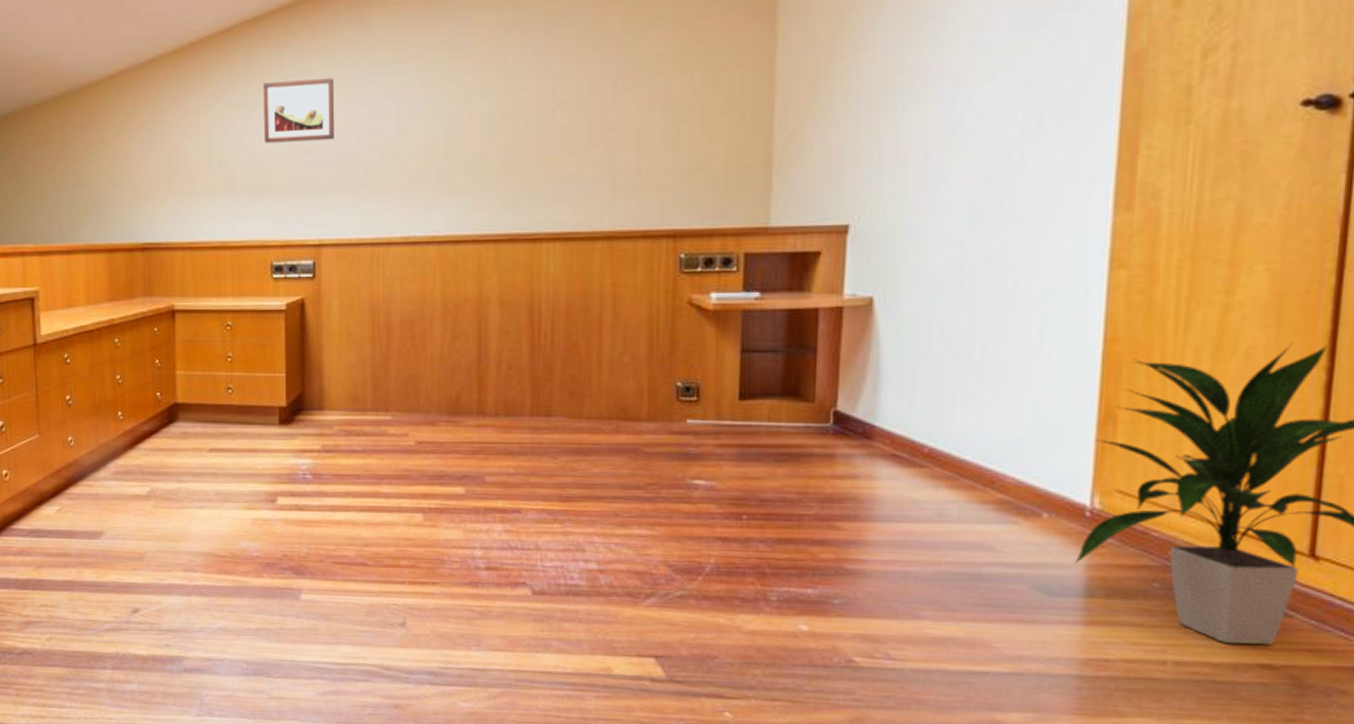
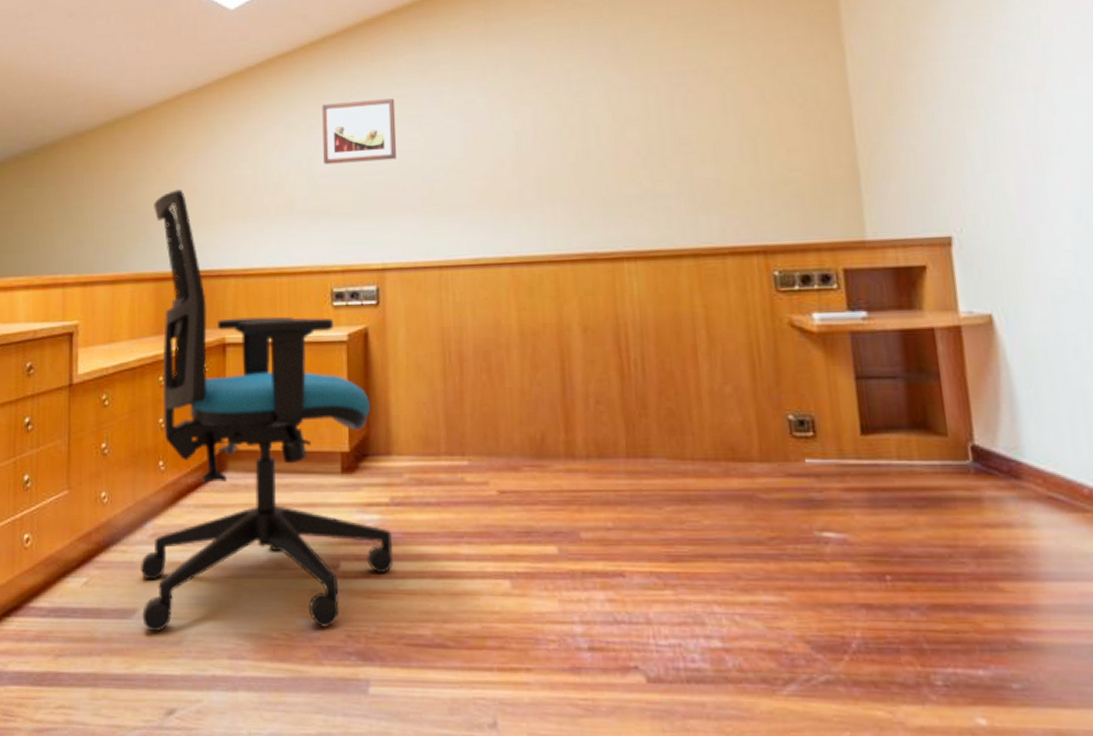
office chair: none [103,164,324,550] -> present [141,188,394,633]

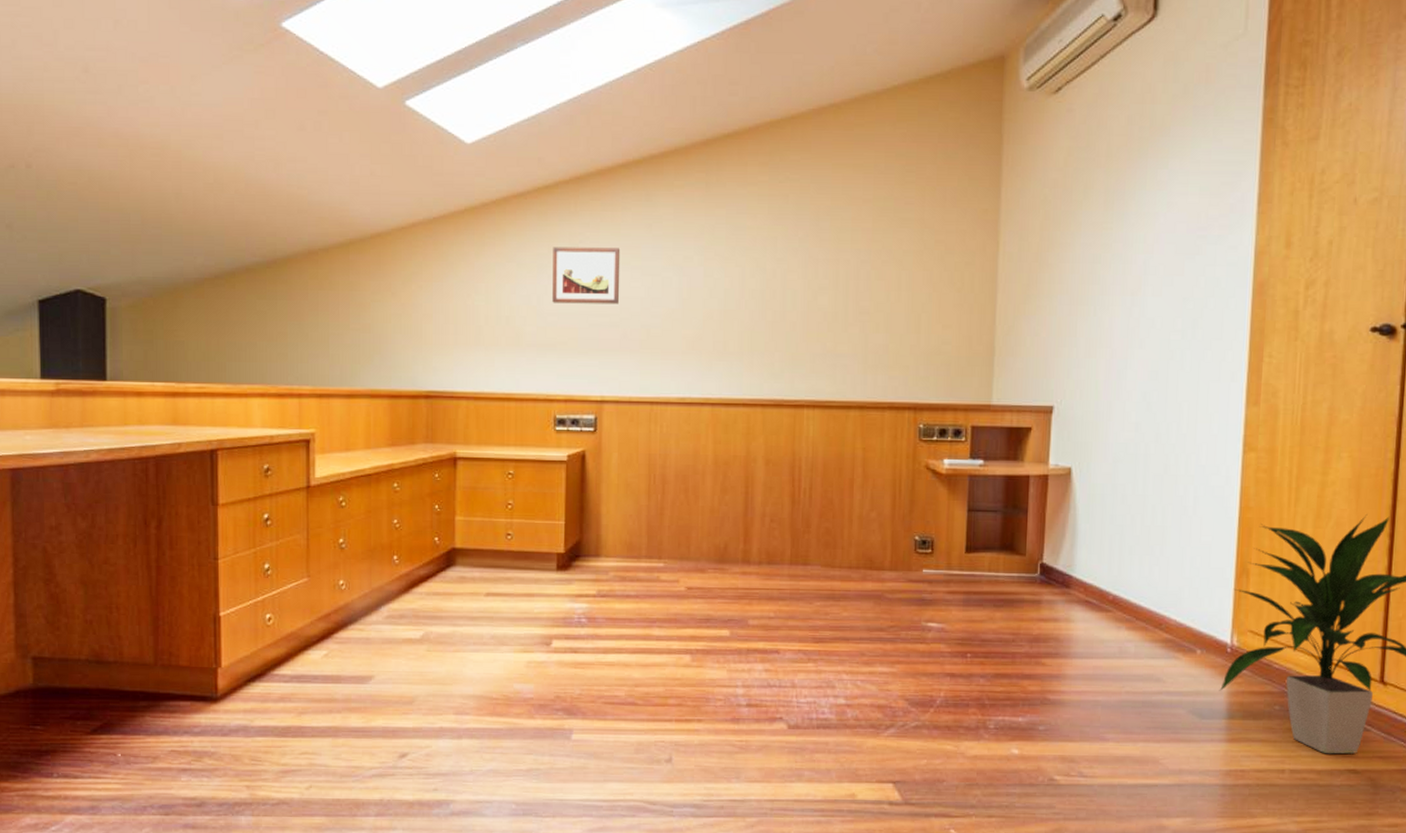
office chair: present [141,188,394,633] -> none [377,313,598,695]

